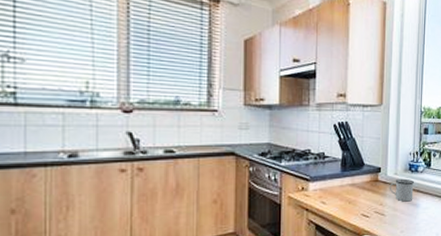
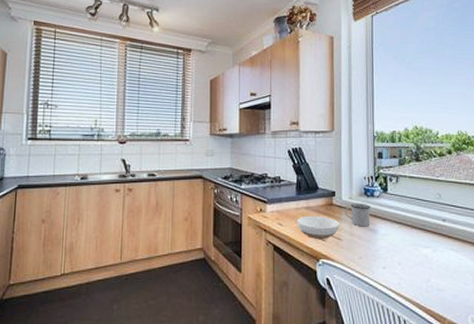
bowl: none [341,192,384,217] -> present [297,215,340,240]

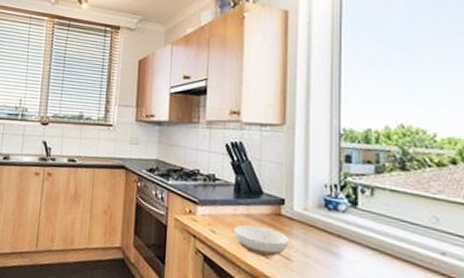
mug: present [344,203,371,227] -> none [296,216,332,249]

